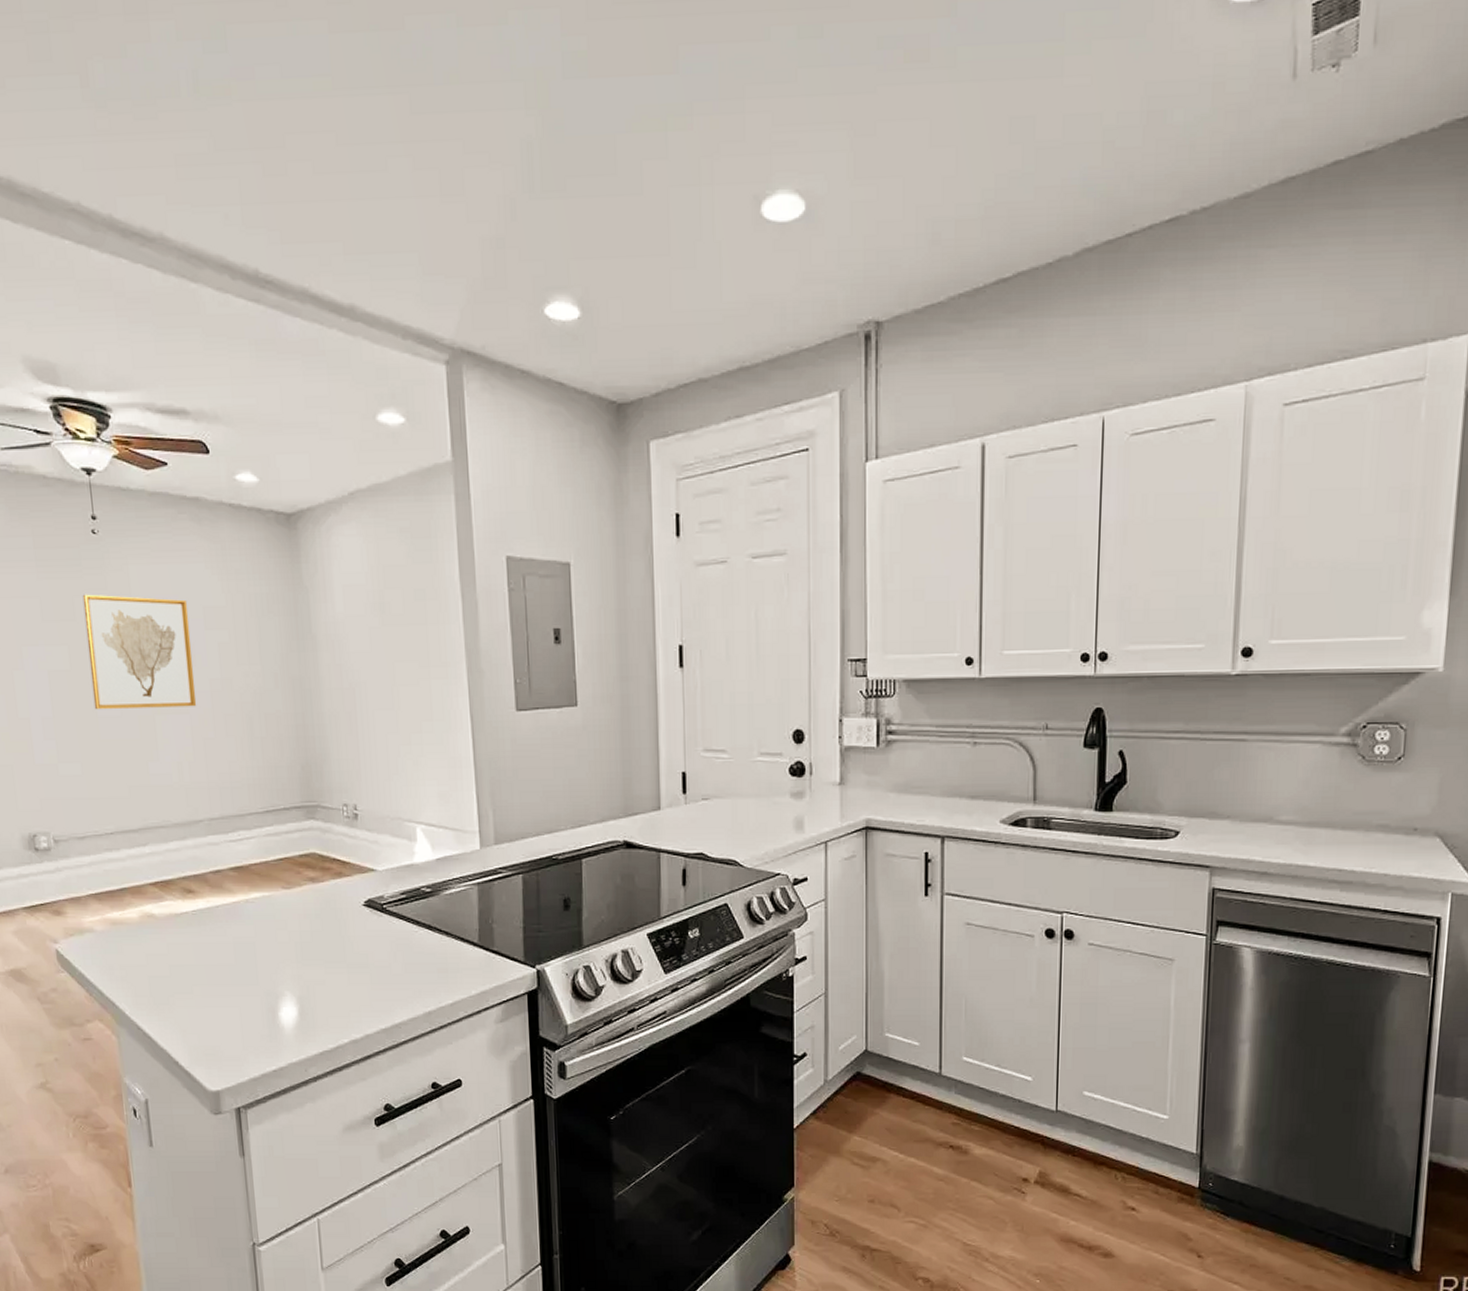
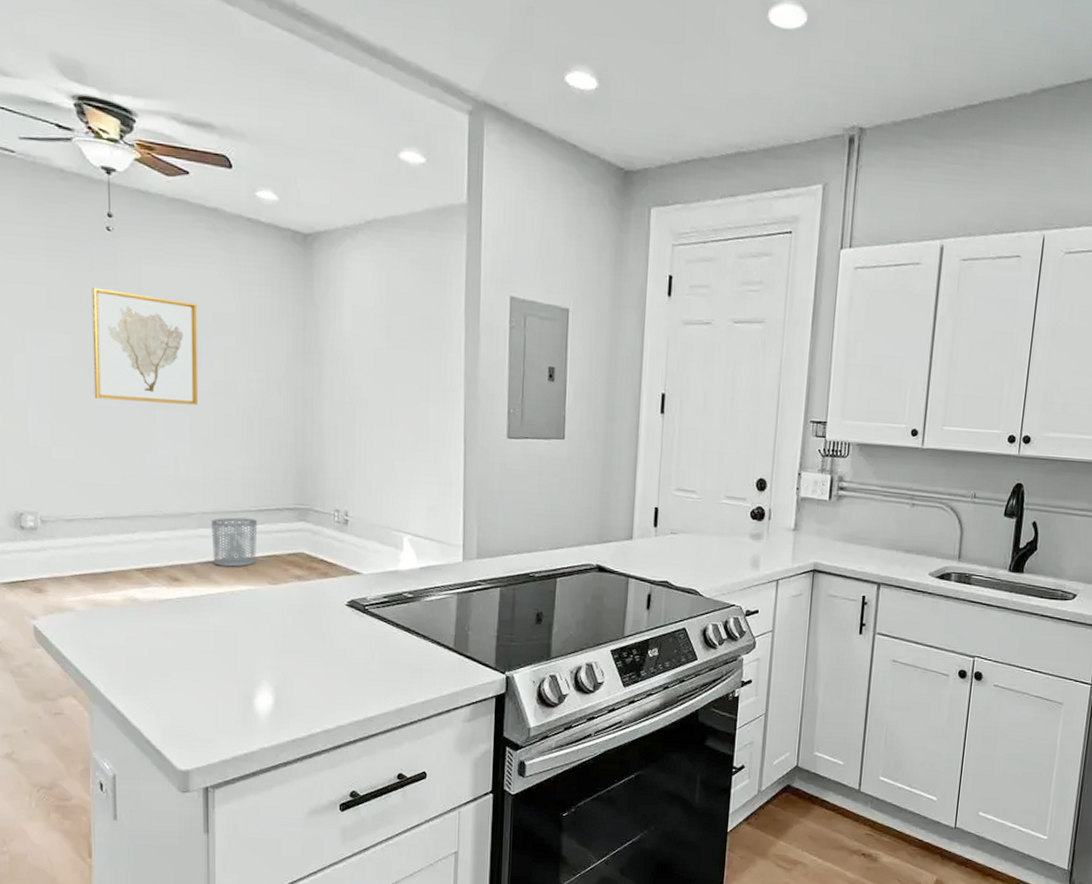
waste bin: none [220,821,268,874] -> present [211,517,258,567]

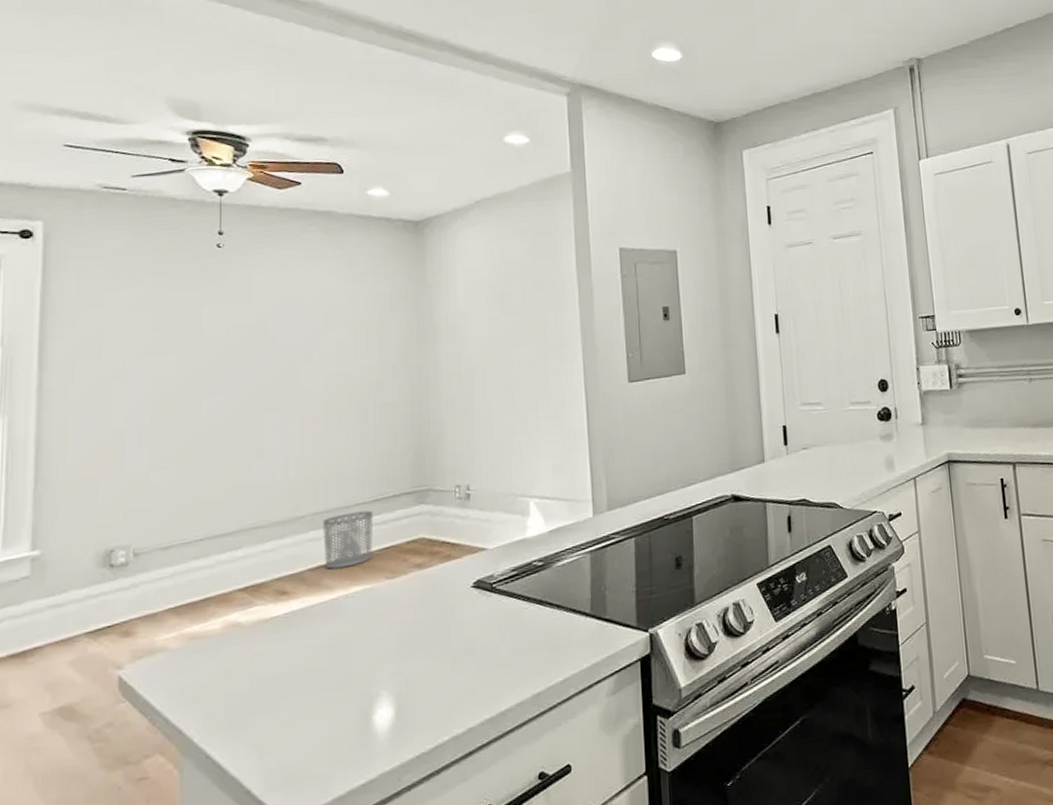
wall art: present [91,287,199,406] -> none [198,302,310,414]

